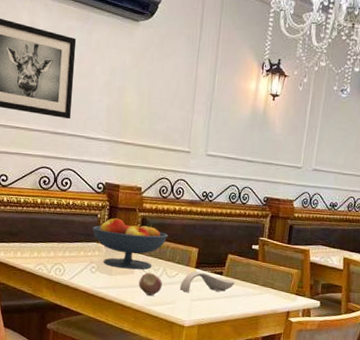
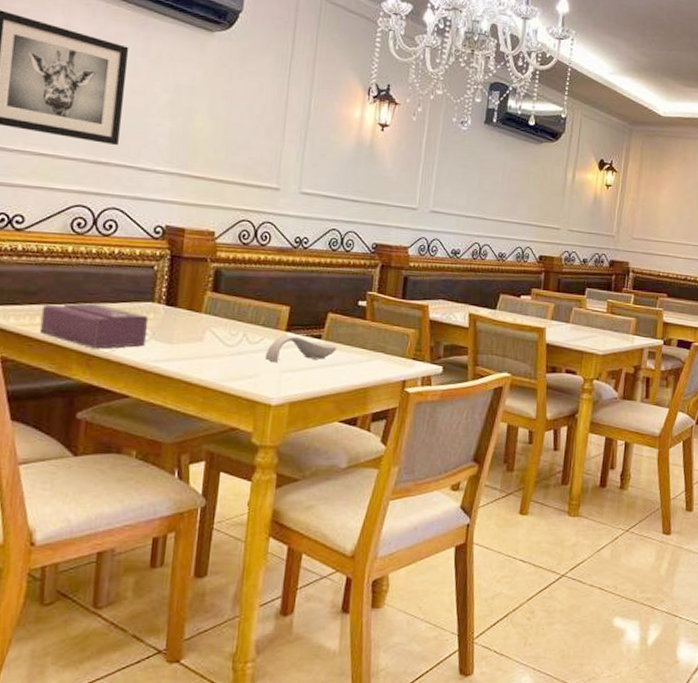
tissue box: none [20,242,95,277] -> present [39,303,149,349]
fruit bowl: present [92,218,168,270] -> none [146,270,250,336]
fruit: present [139,272,162,296] -> none [209,338,242,368]

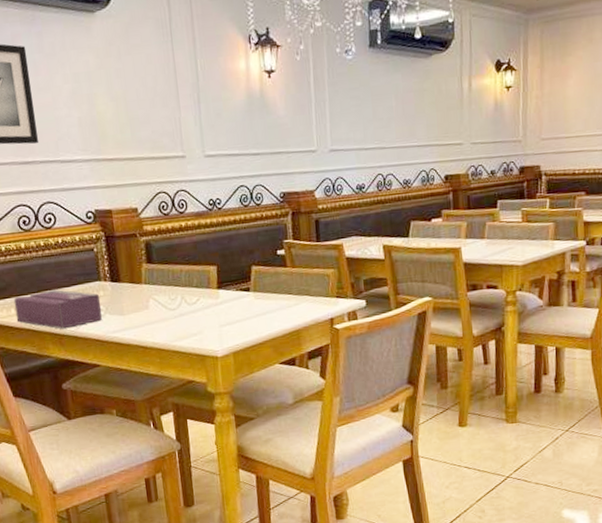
spoon rest: present [264,335,337,363] -> none [203,292,266,319]

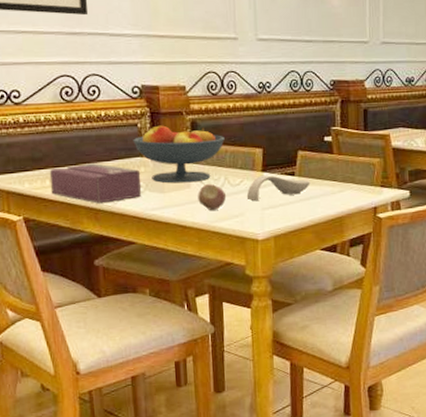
fruit bowl: none [90,248,179,306] -> present [133,125,225,184]
fruit: none [156,303,184,330] -> present [198,183,226,210]
spoon rest: none [203,292,266,319] -> present [246,175,310,202]

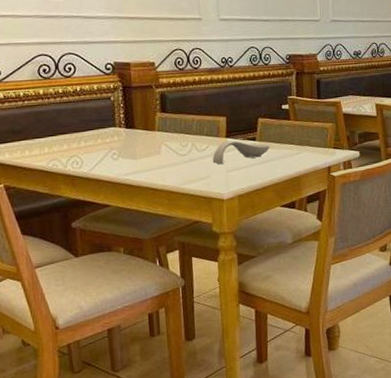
tissue box: present [49,163,142,204] -> none [28,134,116,171]
fruit bowl: present [133,125,225,184] -> none [107,98,191,151]
fruit: present [198,183,226,210] -> none [167,149,193,174]

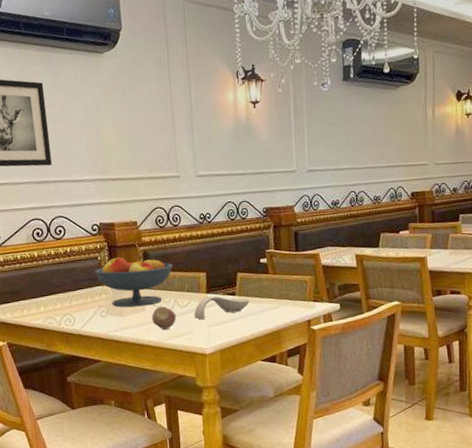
fruit bowl: none [107,98,191,151] -> present [95,257,173,308]
fruit: none [167,149,193,174] -> present [152,305,176,330]

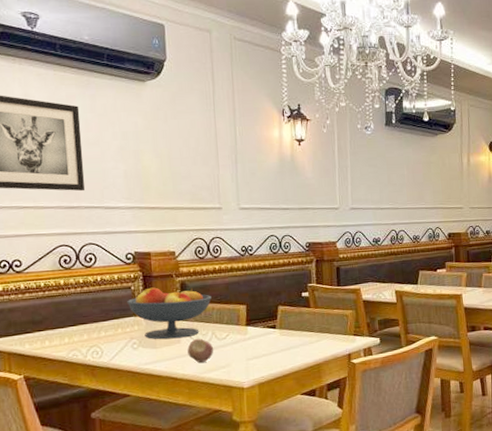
spoon rest: present [194,296,250,320] -> none [232,329,290,353]

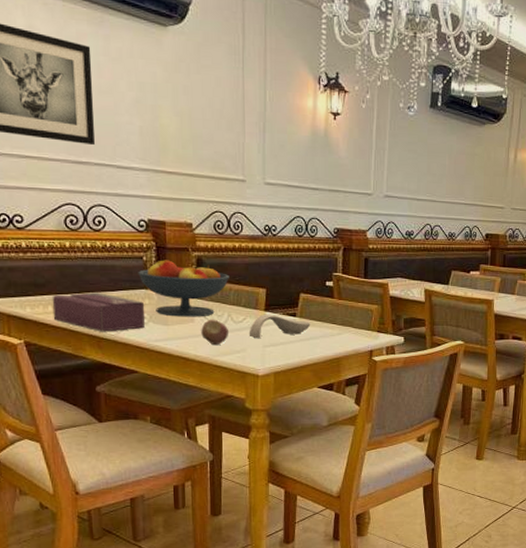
tissue box: none [48,323,136,361] -> present [52,292,146,332]
spoon rest: none [232,329,290,353] -> present [249,315,311,339]

